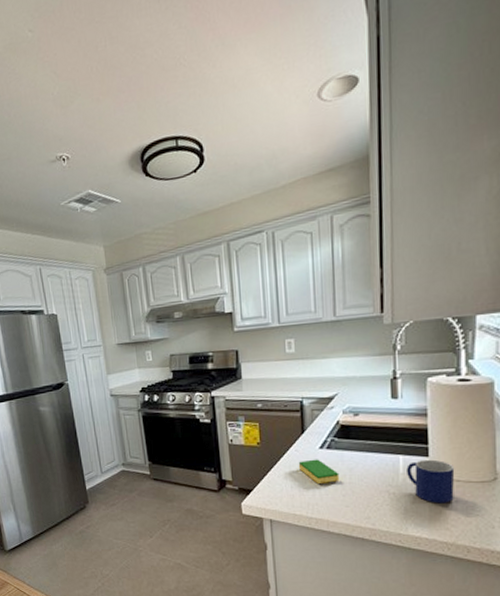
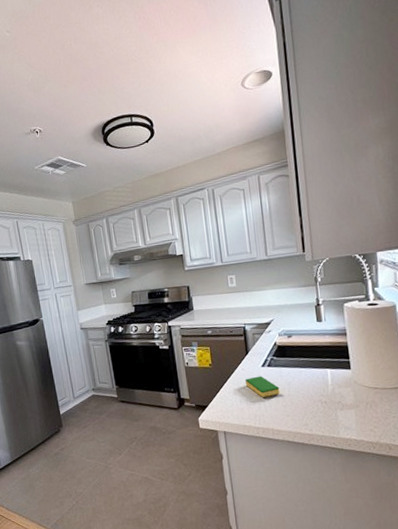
mug: present [406,459,455,503] -> none [334,371,374,409]

